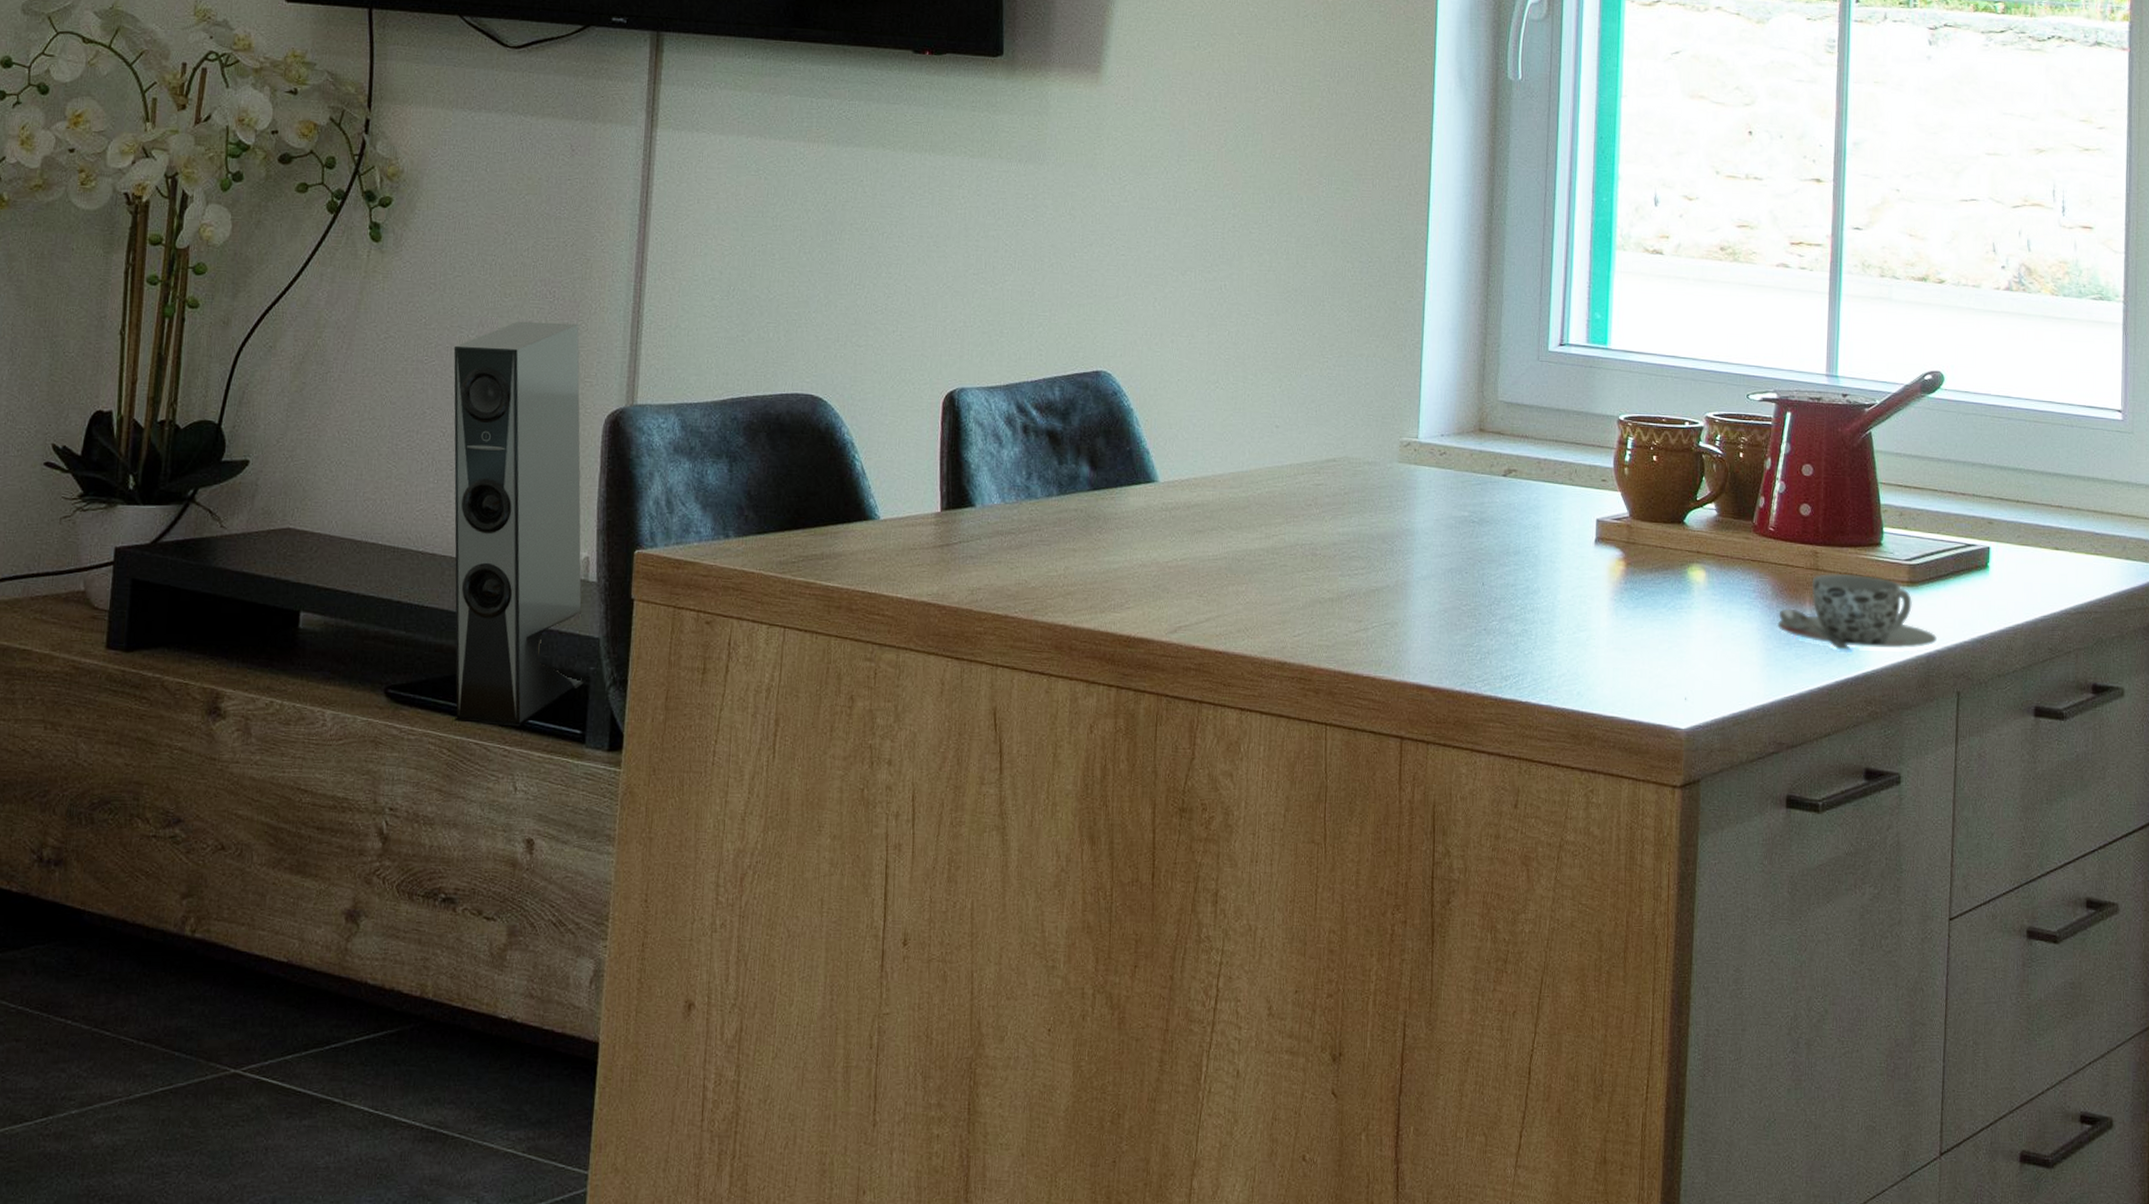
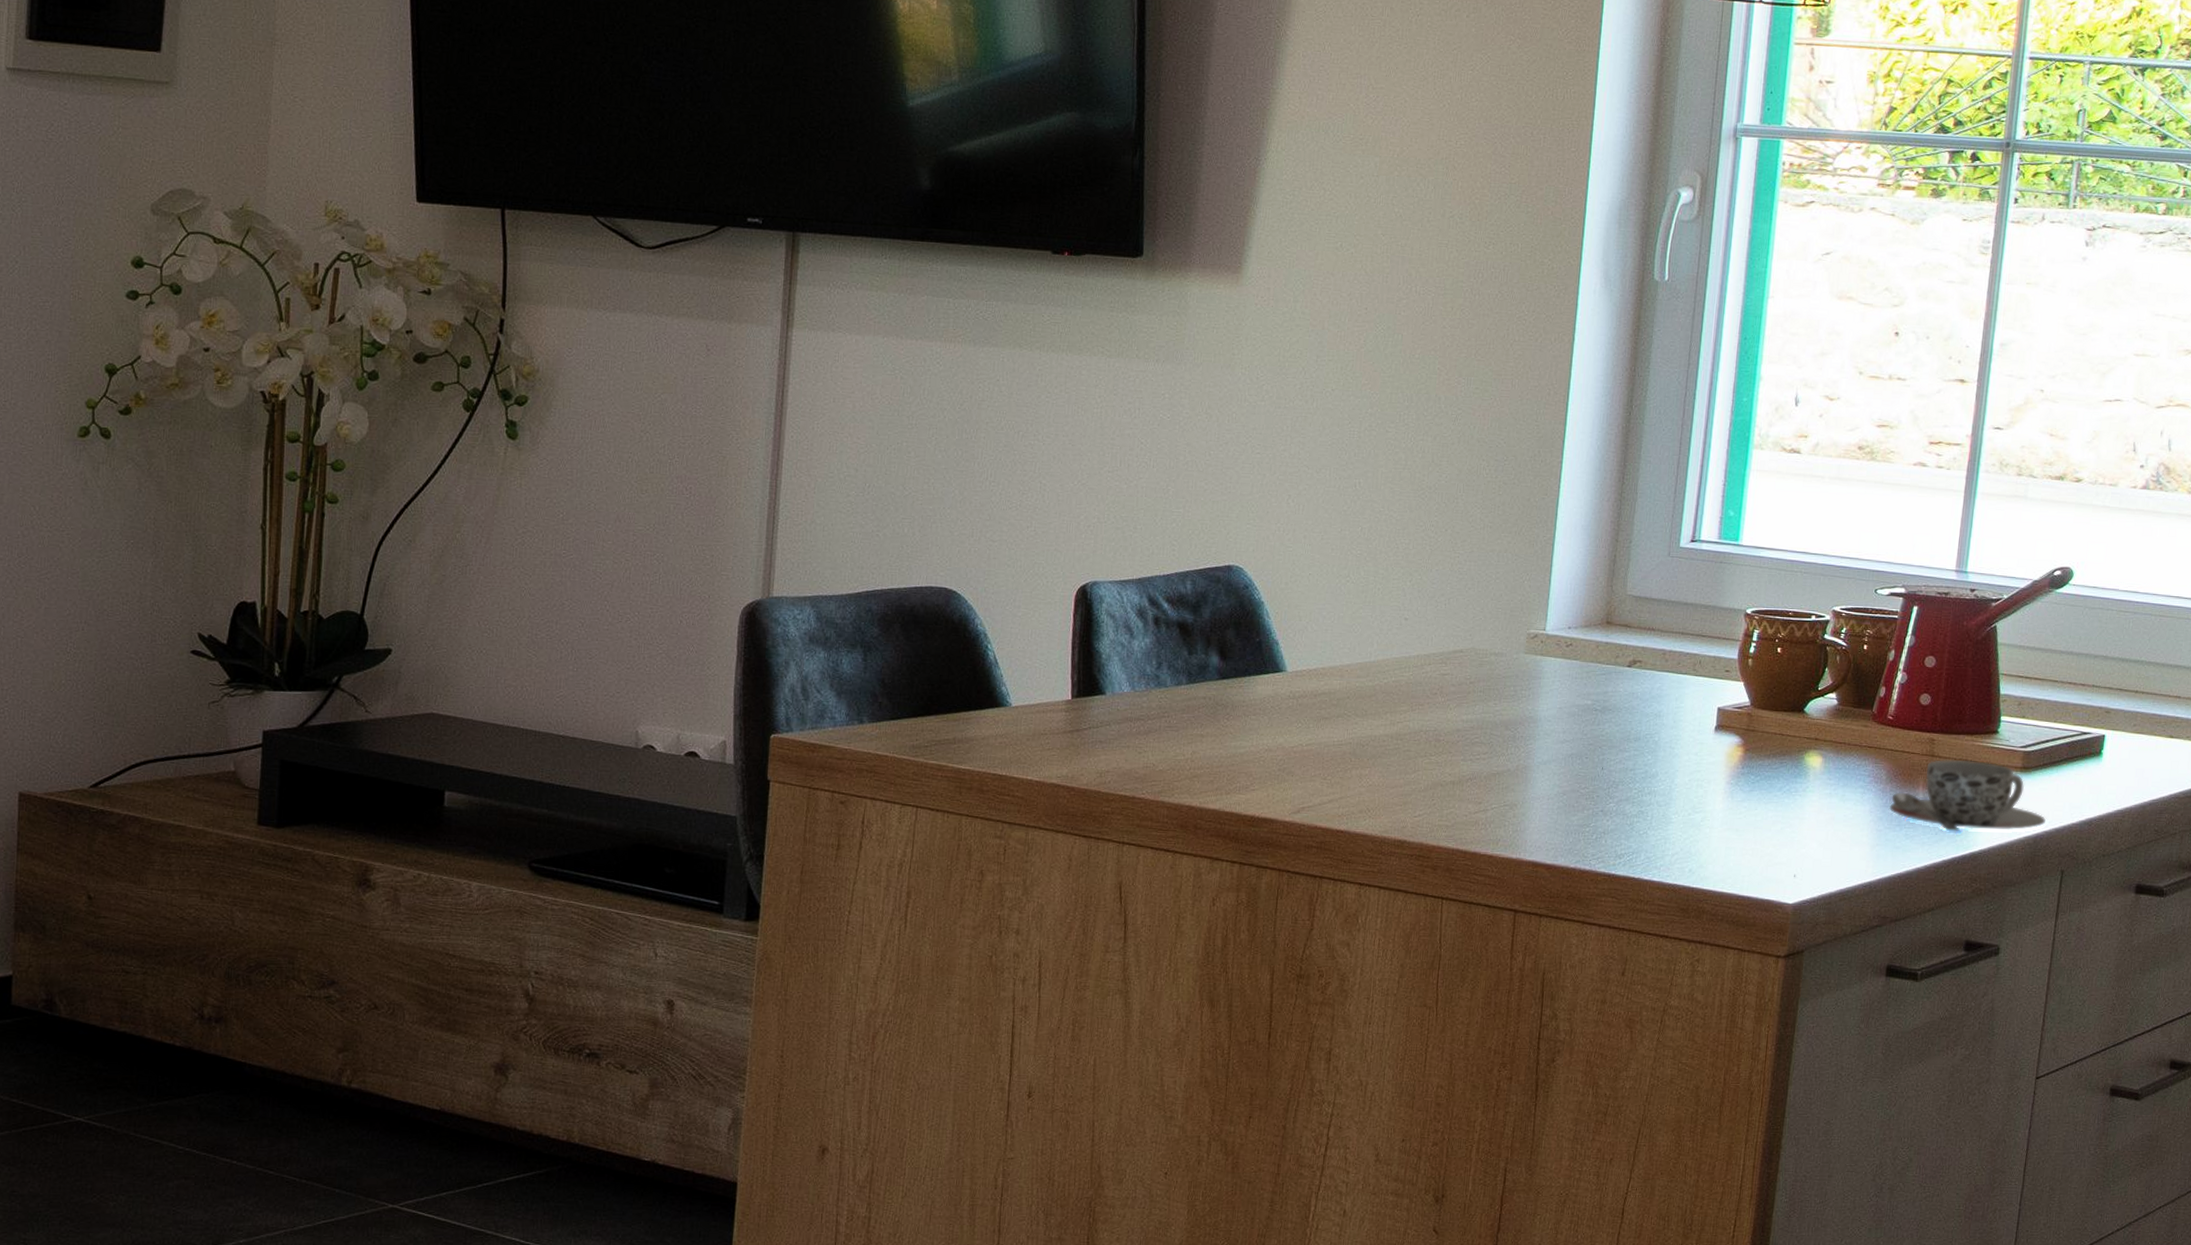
speaker: present [453,321,584,727] -> none [591,516,722,898]

